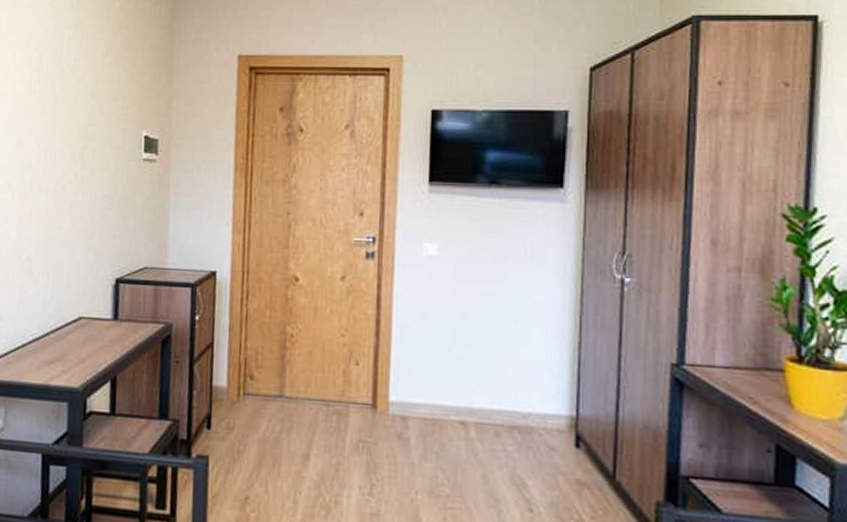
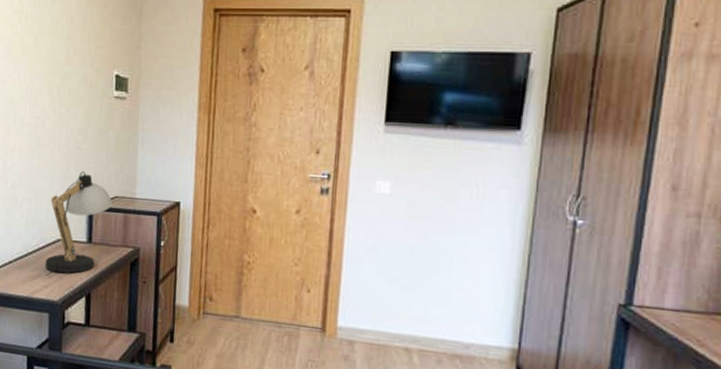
desk lamp: none [64,240,142,360] -> present [45,171,113,277]

